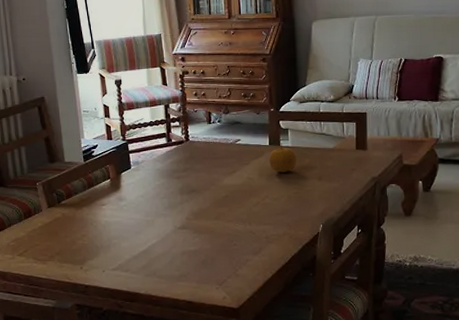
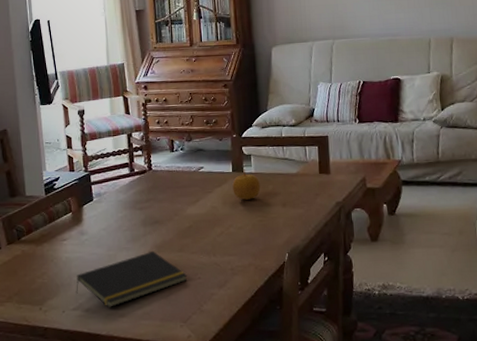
notepad: none [115,217,224,270] -> present [76,250,188,309]

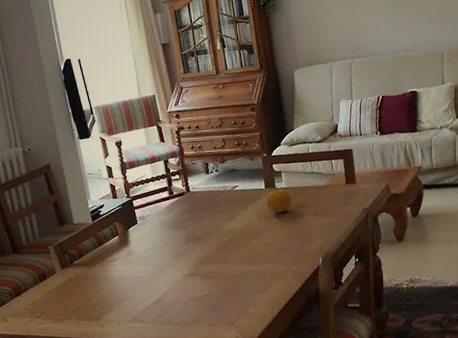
notepad: present [76,250,188,309] -> none [128,264,231,319]

